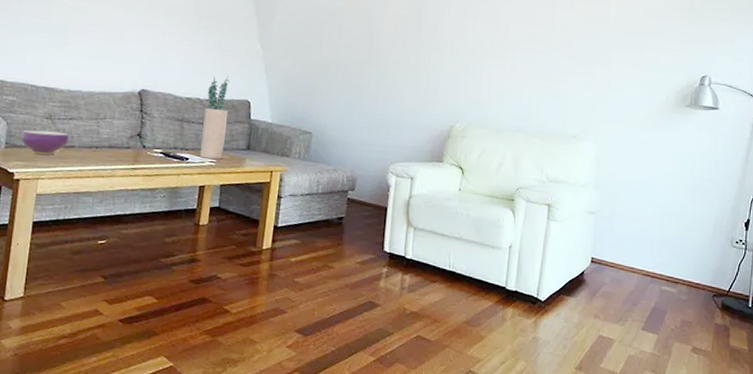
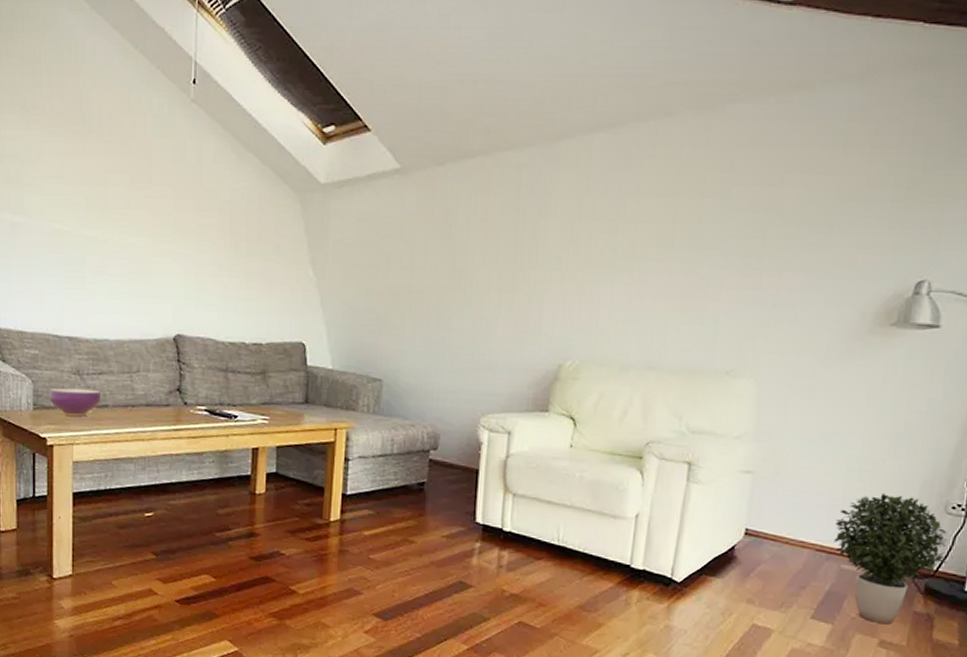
vase: present [199,75,229,160] -> none [249,312,280,417]
potted plant: none [656,231,736,334] -> present [834,494,948,625]

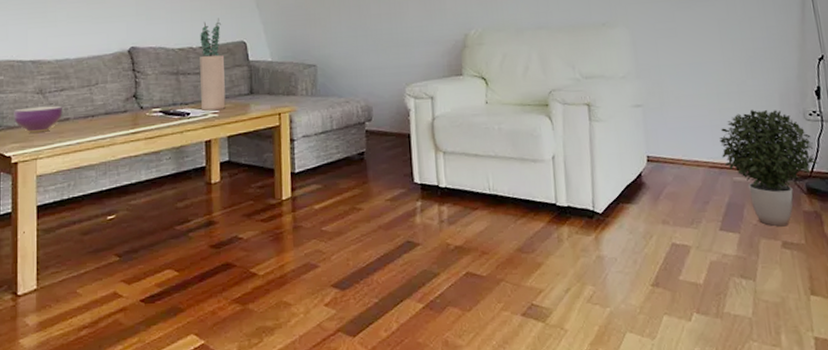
vase: none [249,312,280,417] -> present [200,18,226,112]

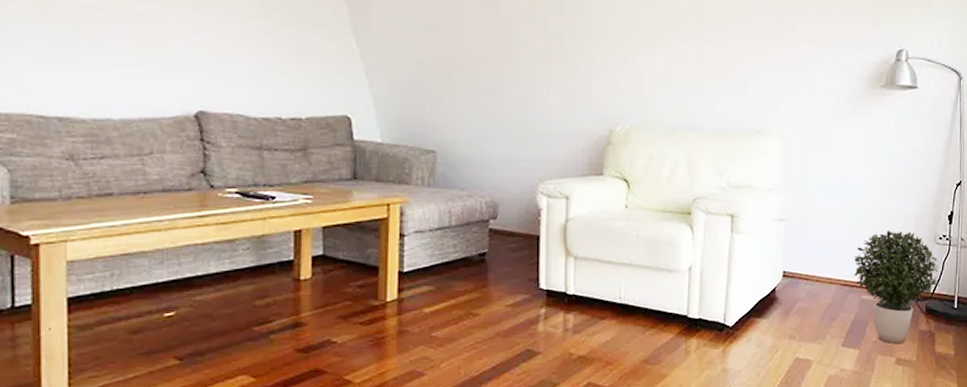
bowl: present [14,105,62,133] -> none [32,176,103,209]
vase: present [200,18,226,112] -> none [289,85,323,196]

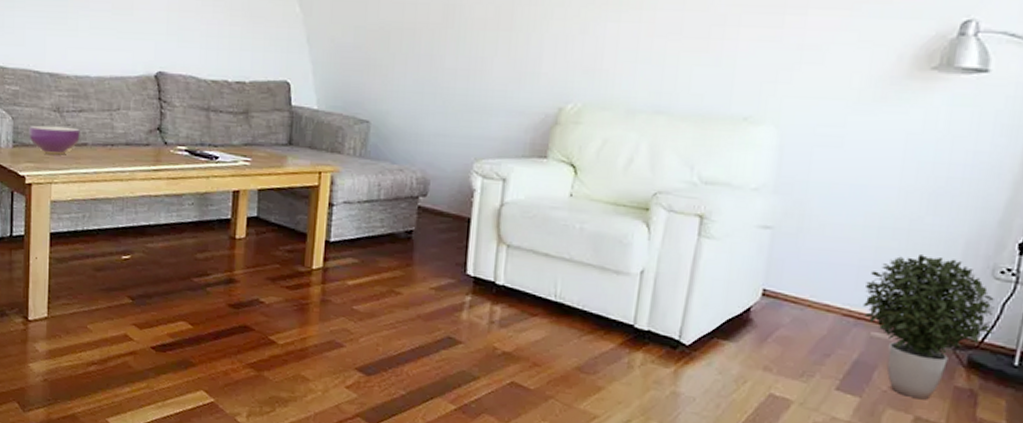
bowl: none [32,176,103,209] -> present [29,125,80,155]

